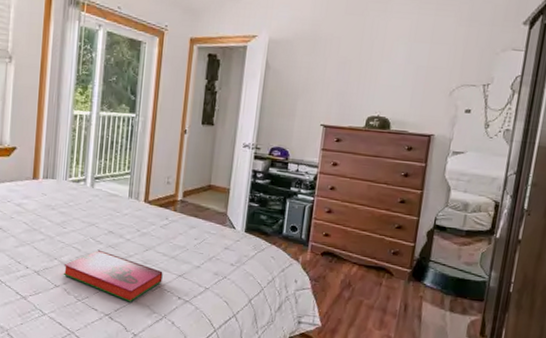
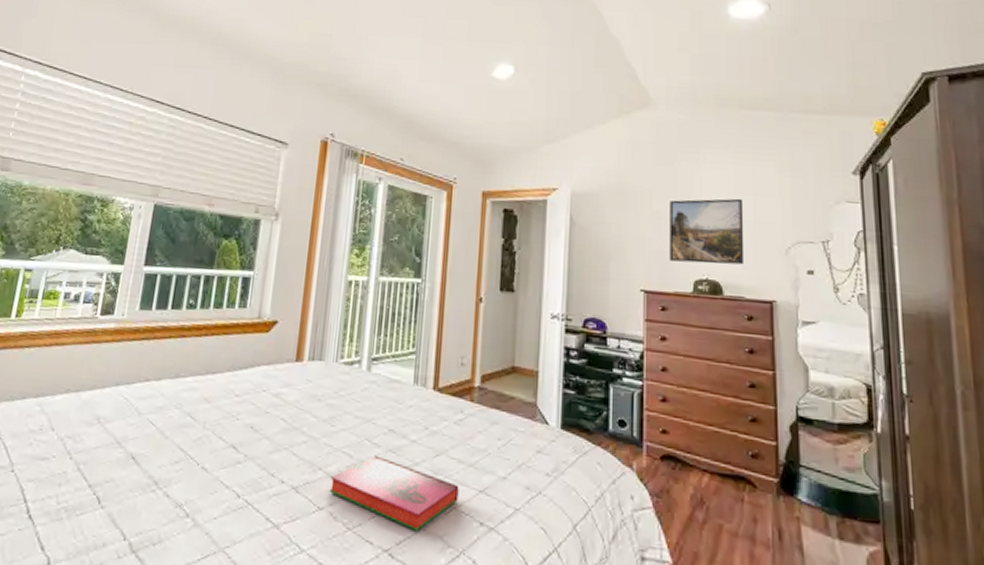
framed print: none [348,46,420,104] -> present [669,198,745,265]

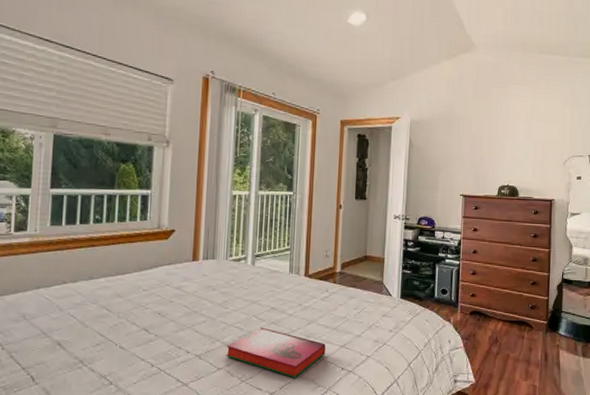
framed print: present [669,198,745,265] -> none [482,124,536,174]

